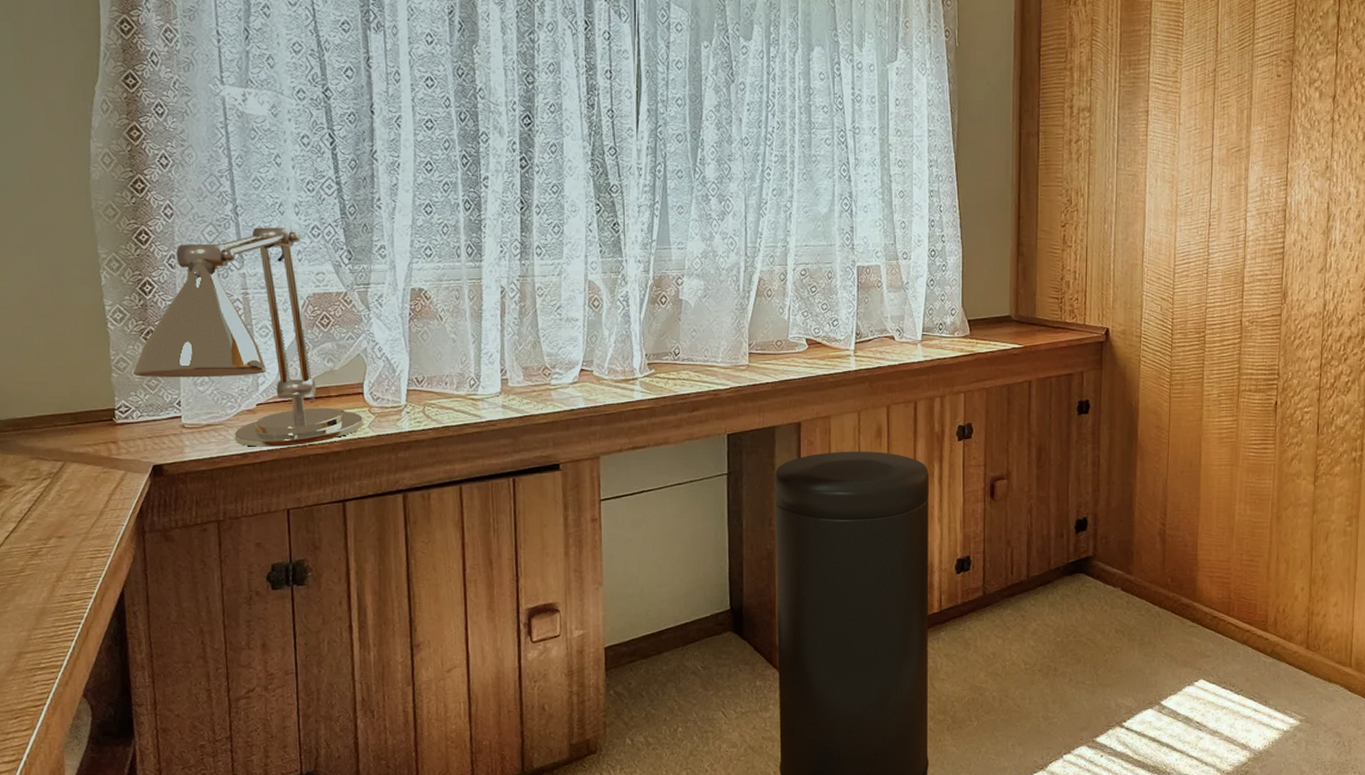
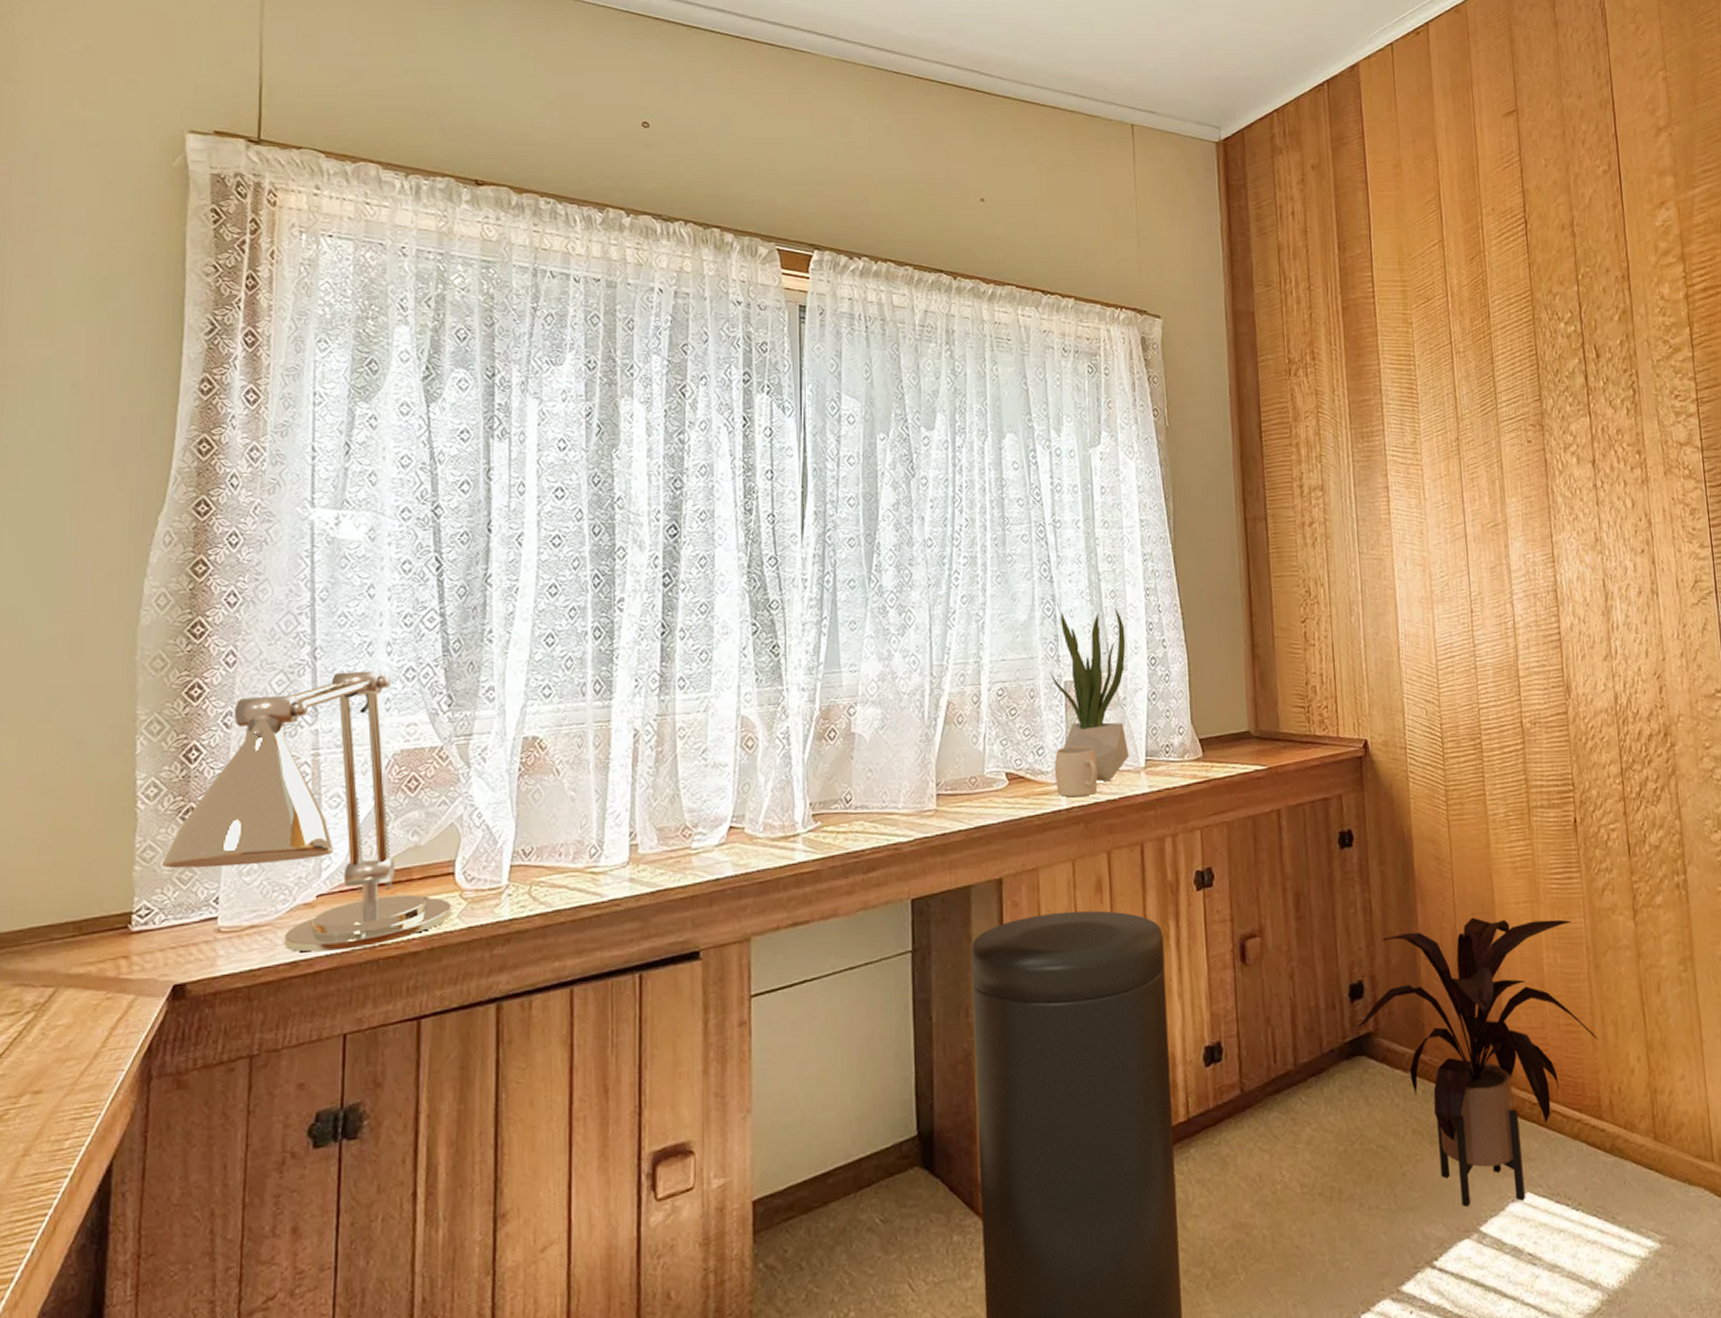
potted plant: none [845,206,910,351] -> present [1050,608,1130,782]
mug: none [847,320,883,362] -> present [1055,745,1099,798]
house plant: none [1079,474,1272,686] -> present [1356,917,1599,1207]

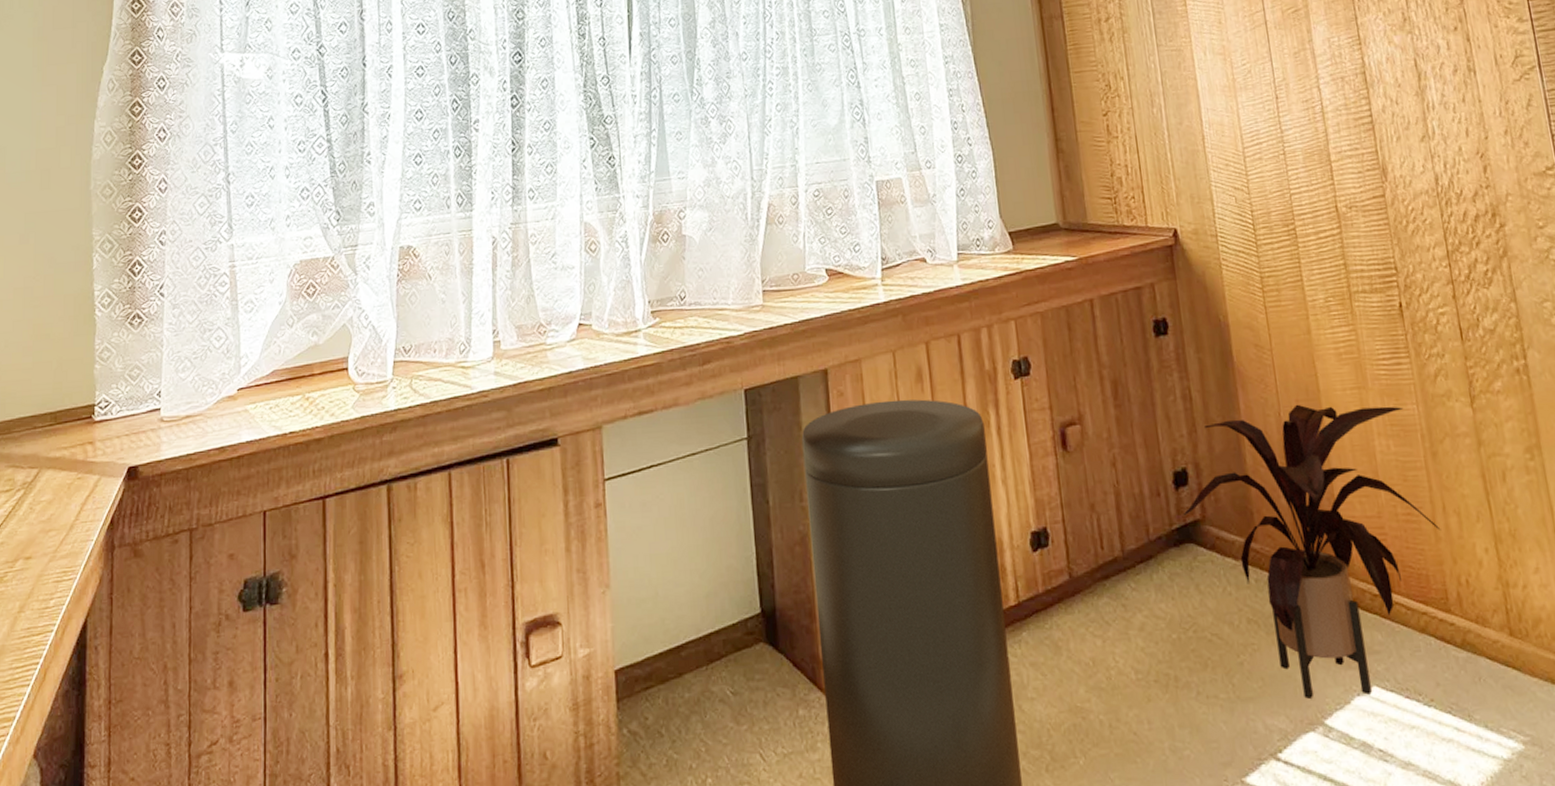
desk lamp: present [161,670,452,953] -> none [115,191,347,439]
potted plant: present [1050,608,1130,782] -> none [862,110,942,276]
mug: present [1055,745,1099,798] -> none [871,241,913,291]

